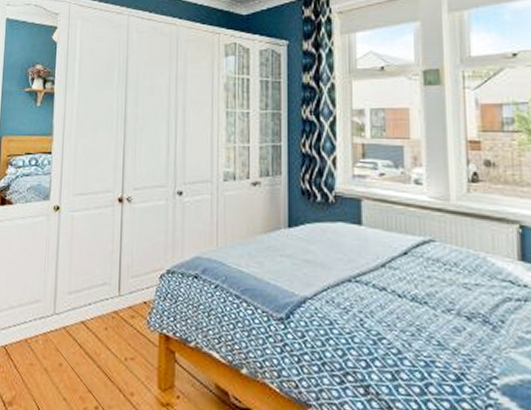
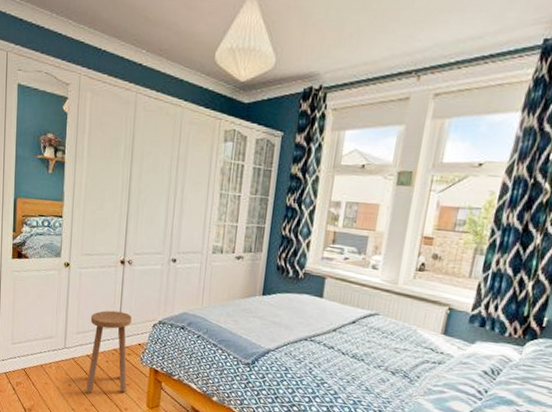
stool: none [80,261,134,374] -> present [86,310,132,393]

